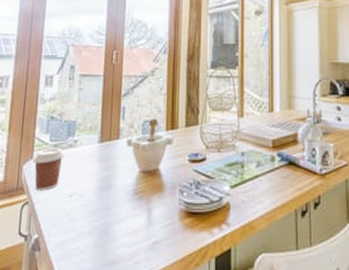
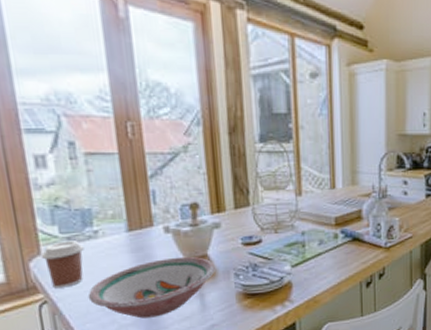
bowl: none [59,169,164,228] -> present [87,256,215,319]

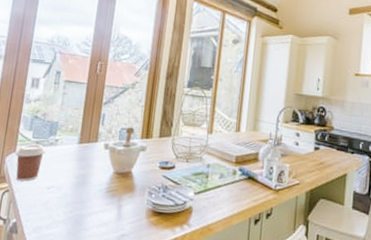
bowl: present [87,256,215,319] -> none [37,169,135,219]

